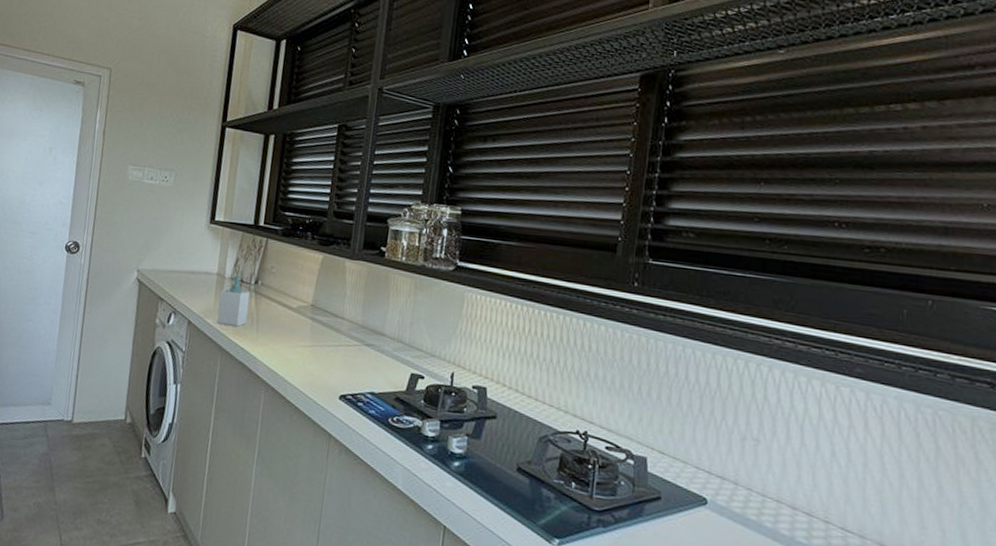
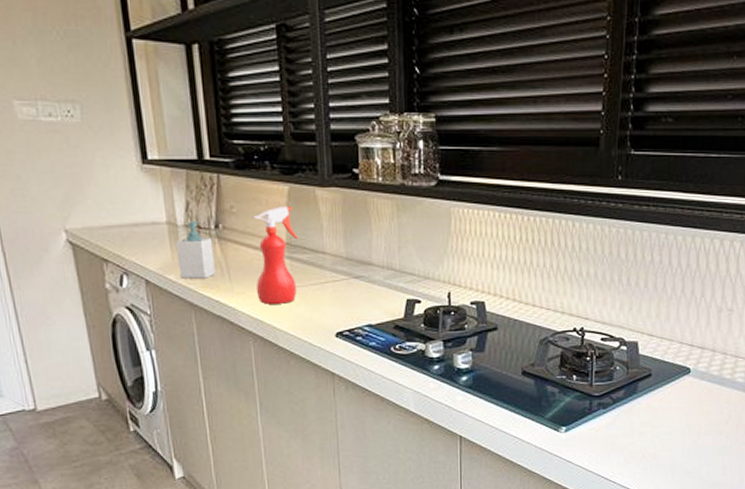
spray bottle: none [277,272,324,360] -> present [252,206,299,304]

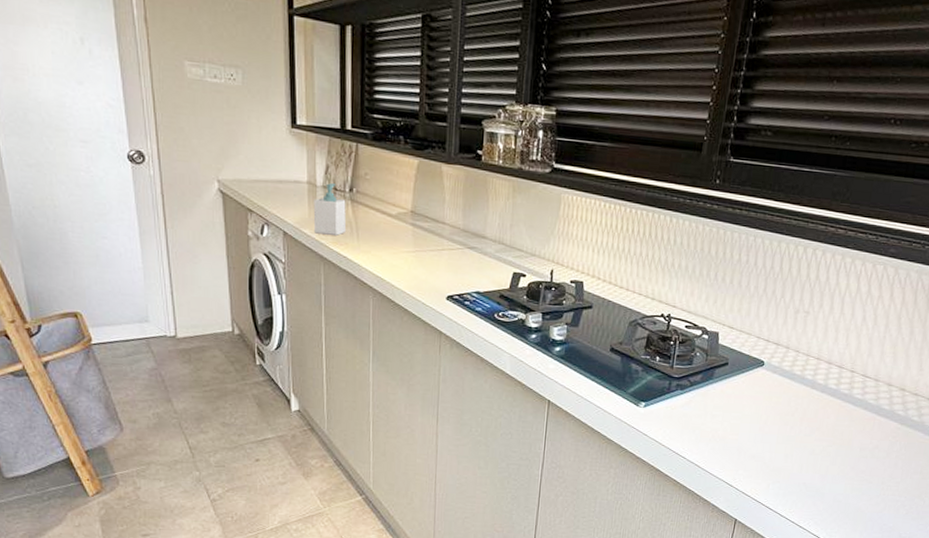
spray bottle: present [252,206,299,304] -> none [381,177,423,265]

